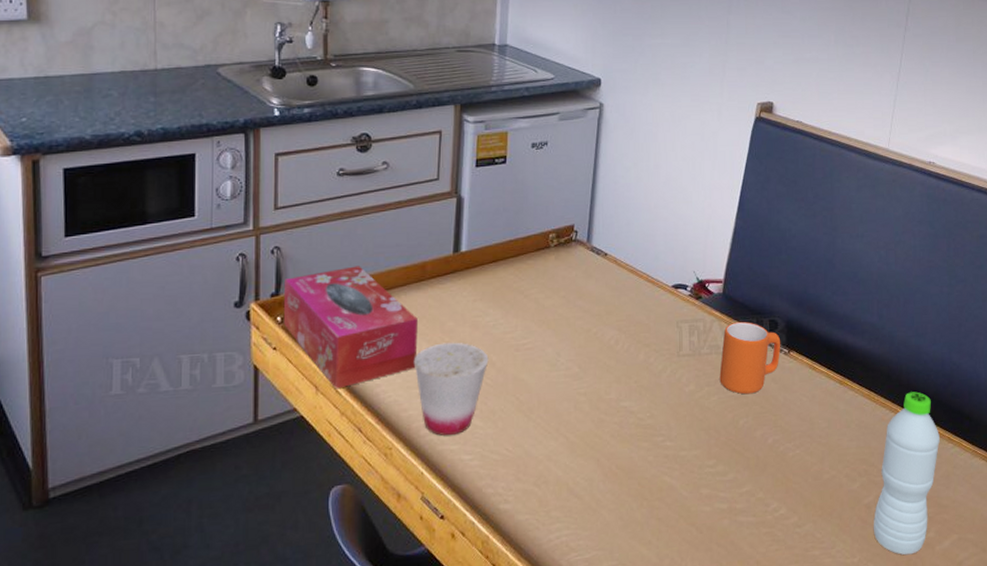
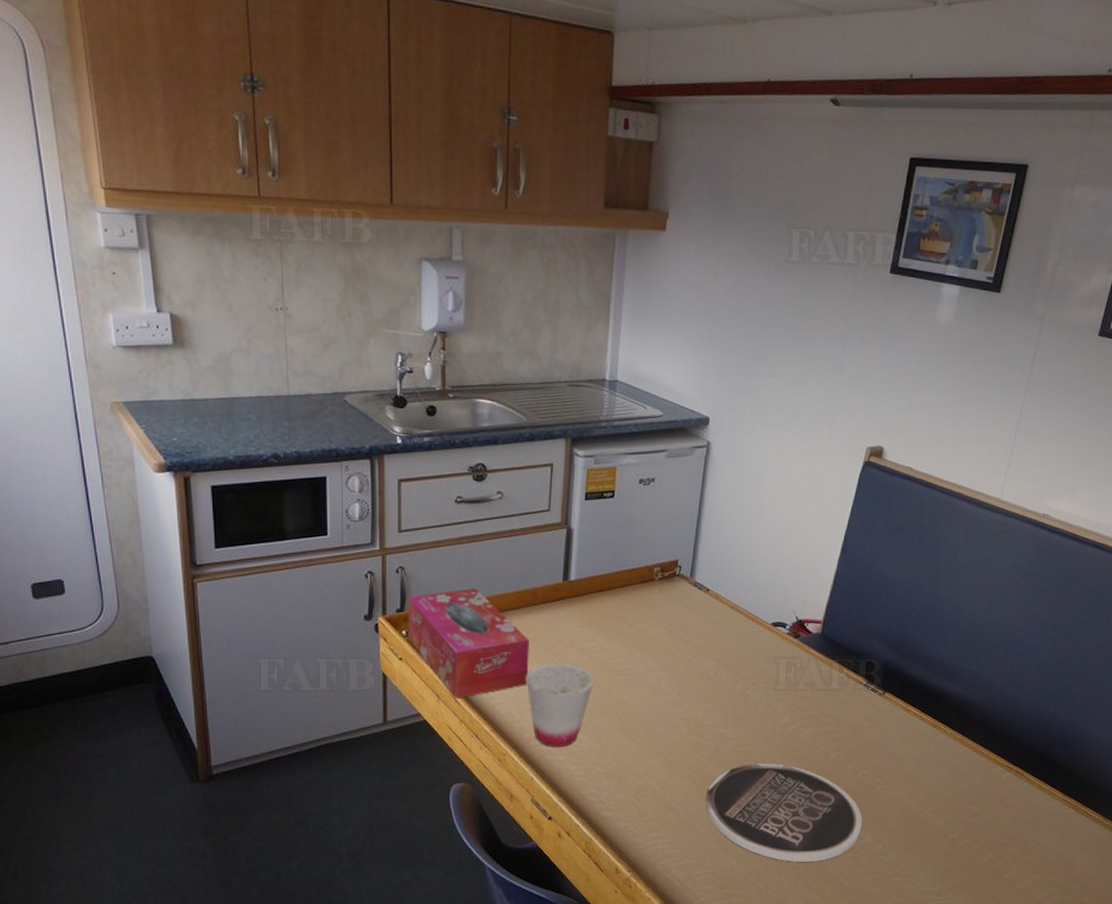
plate: none [611,435,776,544] -> present [706,763,863,862]
mug: present [719,321,781,395] -> none [813,661,877,730]
water bottle: present [874,391,940,555] -> none [956,739,1030,889]

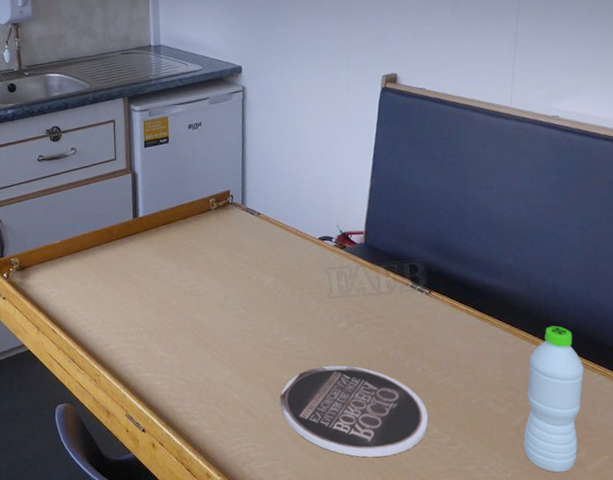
tissue box: present [407,588,529,699] -> none [6,232,112,329]
cup: present [525,663,594,748] -> none [110,290,170,366]
water bottle: none [956,739,1030,889] -> present [523,326,584,473]

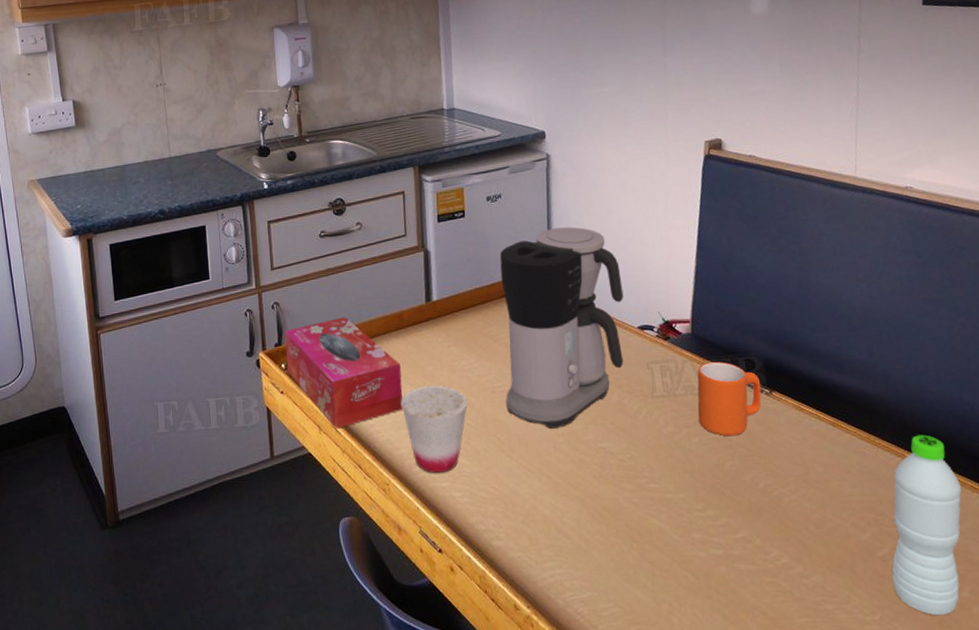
tissue box: none [6,232,112,329] -> present [285,317,403,429]
cup: none [110,290,170,366] -> present [400,385,468,474]
coffee maker: none [199,151,307,326] -> present [499,227,624,429]
plate: present [280,365,429,458] -> none [598,477,776,591]
mug: none [367,267,422,330] -> present [697,361,762,437]

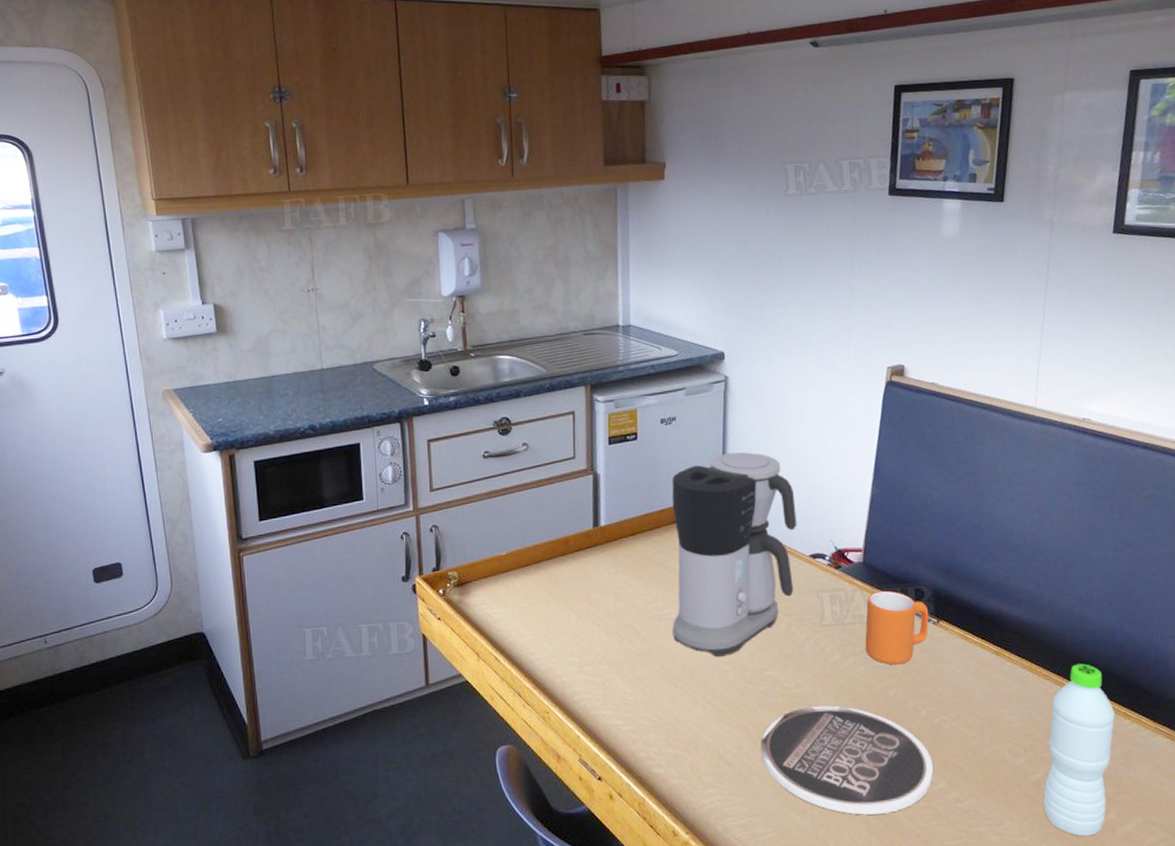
tissue box: present [285,317,403,429] -> none [444,541,566,657]
cup: present [400,385,468,474] -> none [563,612,634,702]
plate: none [598,477,776,591] -> present [761,705,934,815]

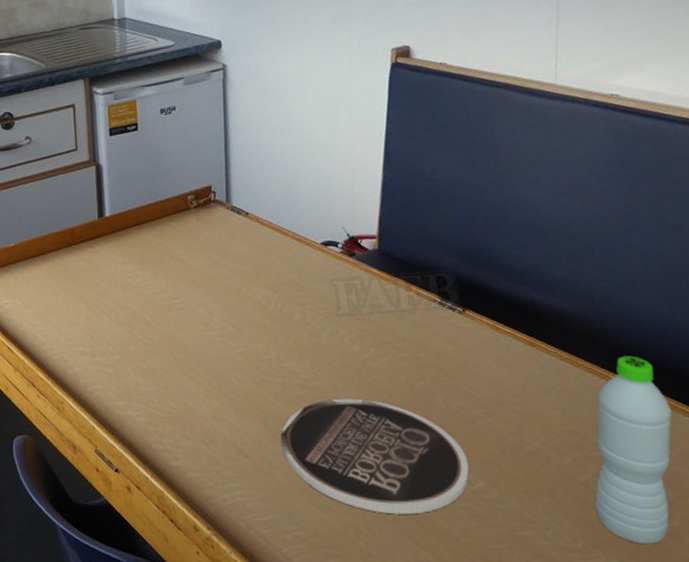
coffee maker: present [671,452,797,657] -> none [174,139,307,347]
mug: present [865,590,929,665] -> none [385,278,454,357]

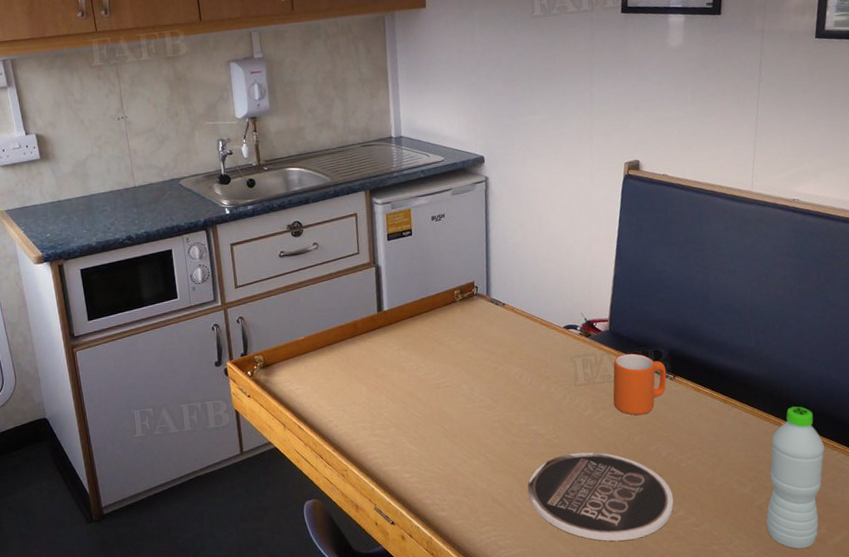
mug: none [385,278,454,357] -> present [613,353,667,416]

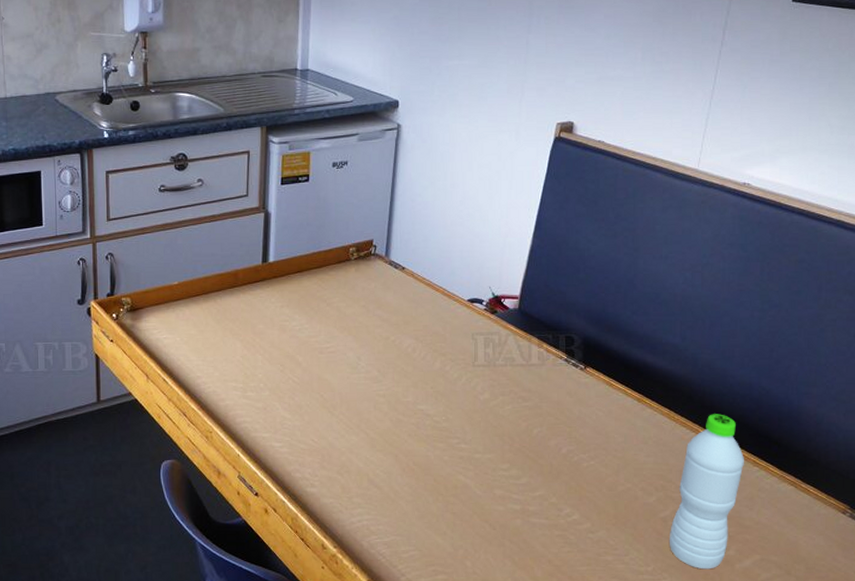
plate: present [528,452,674,541] -> none [409,439,570,540]
mug: present [613,353,667,416] -> none [514,336,577,406]

